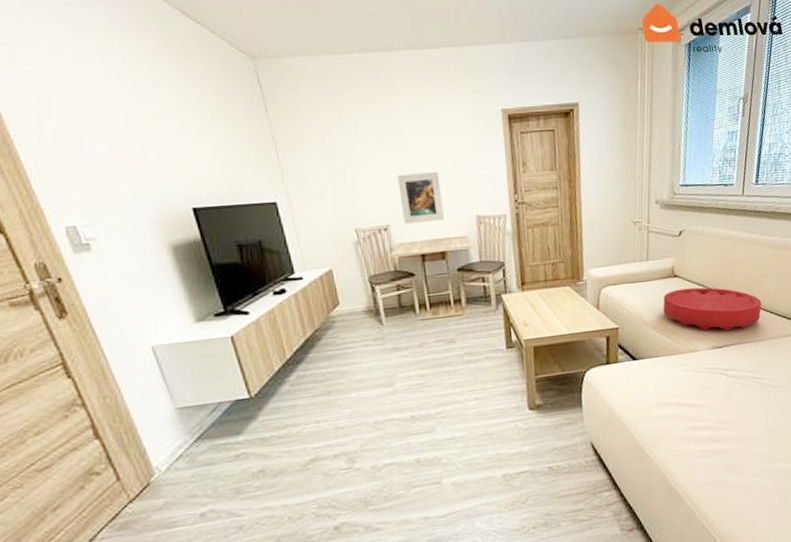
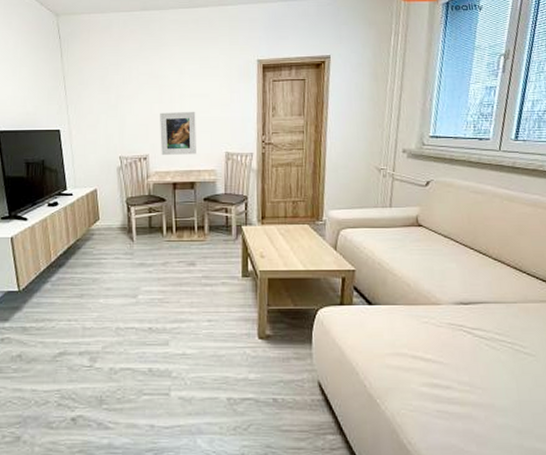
cushion: present [663,287,762,331] -> none [404,239,518,288]

